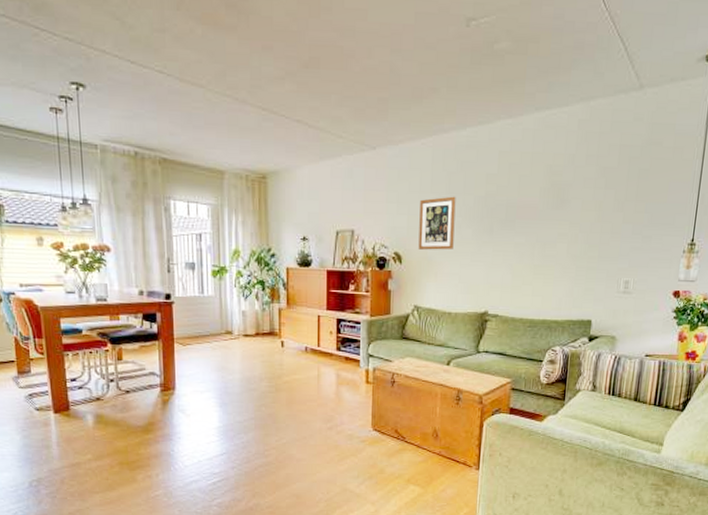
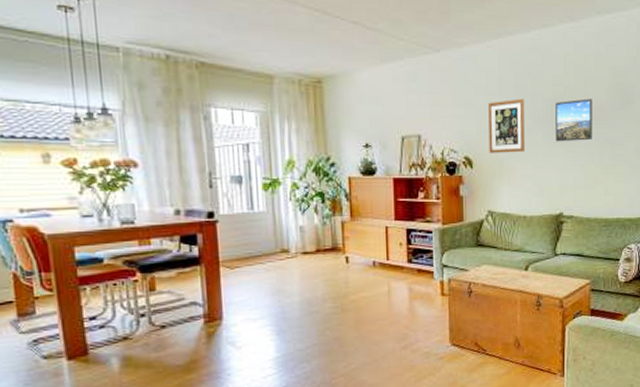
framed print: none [485,197,525,241] -> present [556,98,592,142]

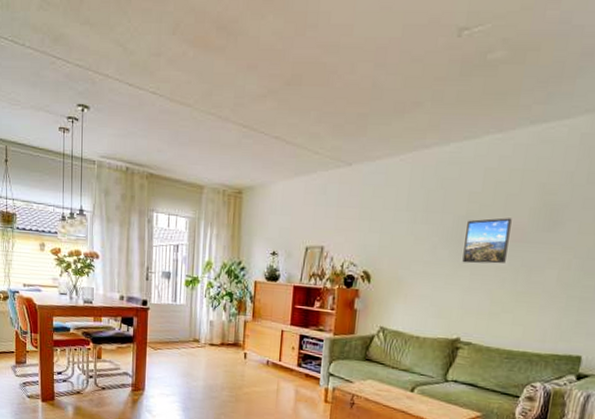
wall art: present [488,98,525,153] -> none [389,215,434,271]

